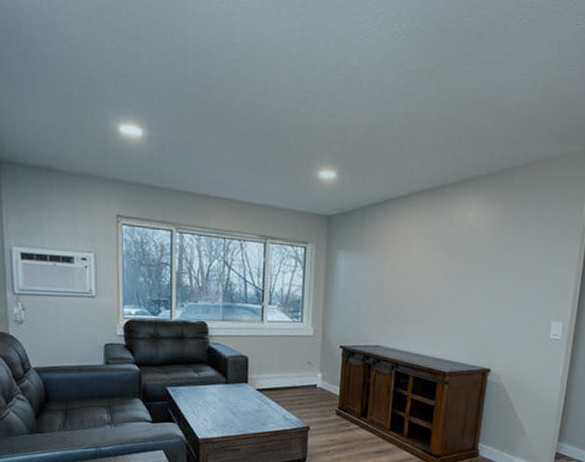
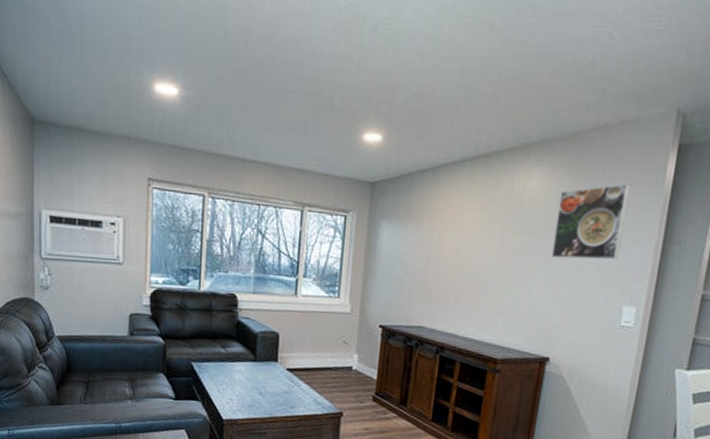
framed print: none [489,214,555,281] -> present [551,183,630,260]

